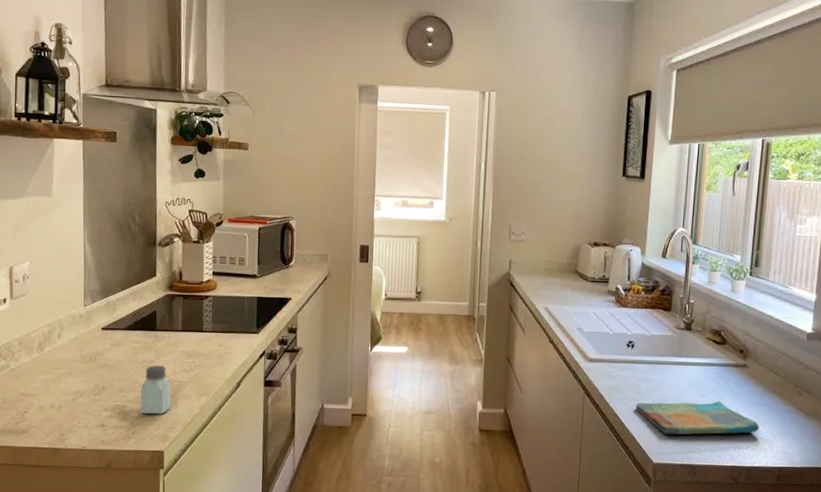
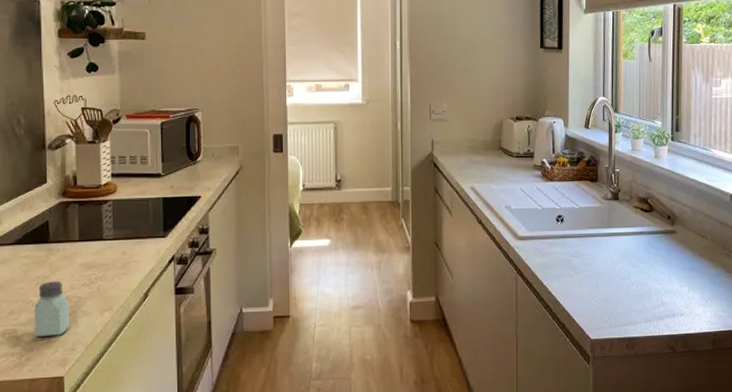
dish towel: present [635,401,760,435] -> none [568,269,692,309]

